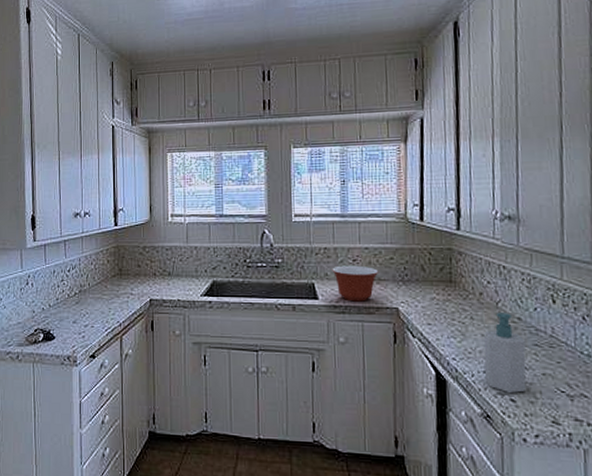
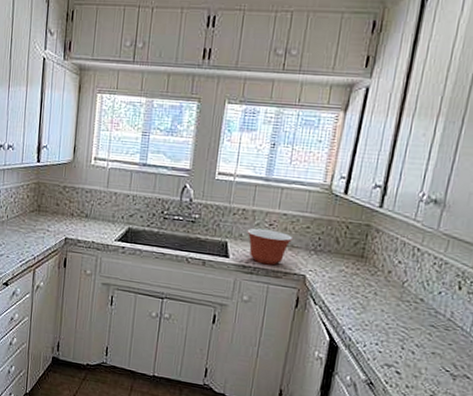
soap bottle: present [484,313,527,394] -> none [375,292,422,367]

